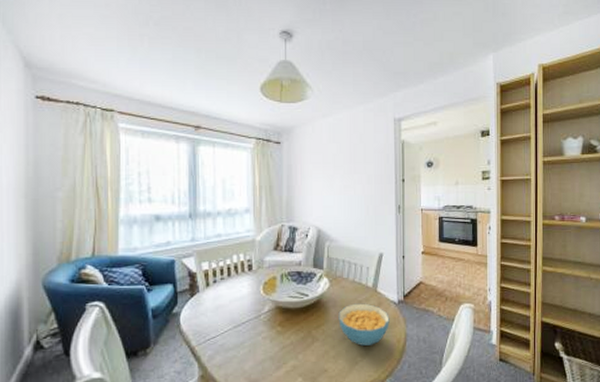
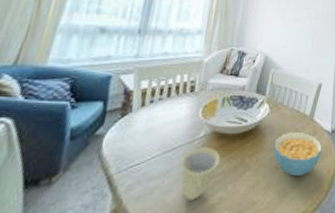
cup: none [251,321,288,368] -> present [180,148,221,200]

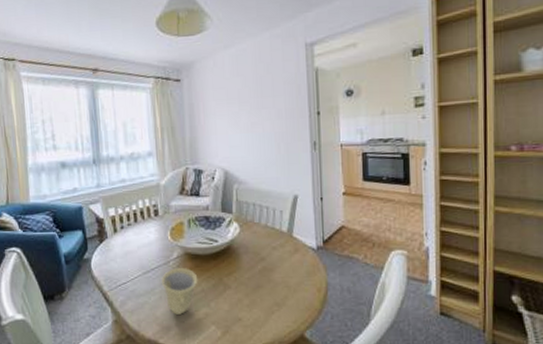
cereal bowl: present [273,131,322,176] -> none [251,249,308,294]

